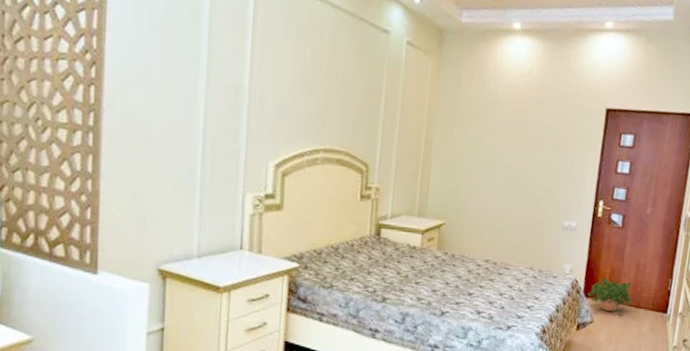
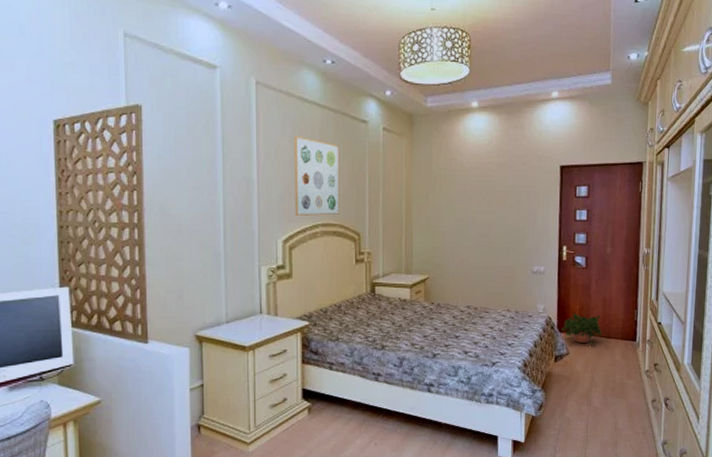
wall art: none [292,38,353,140] -> present [295,135,340,216]

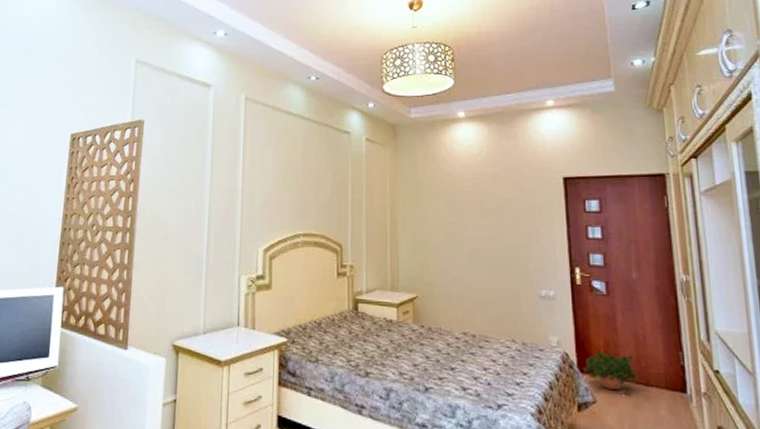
wall art: present [295,135,340,216] -> none [277,146,322,226]

